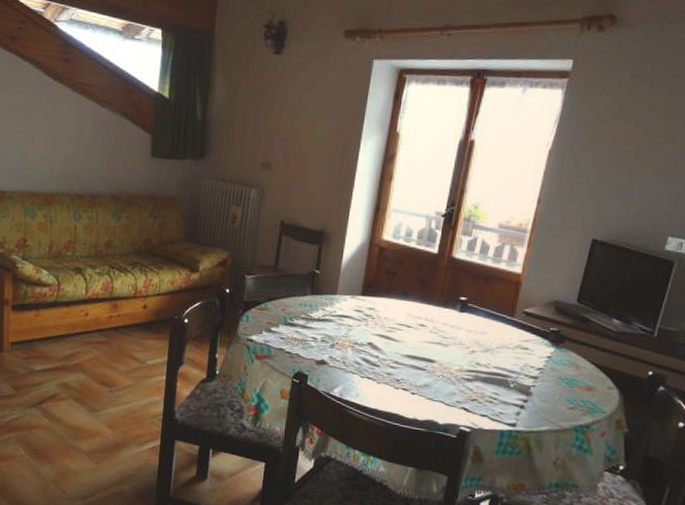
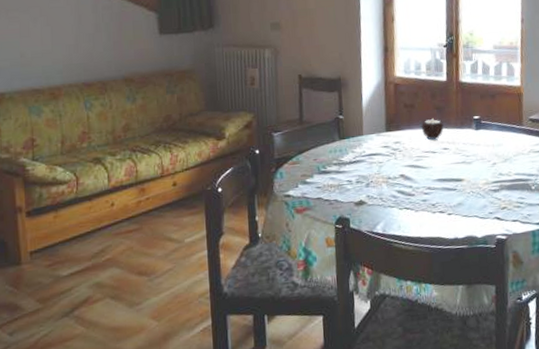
candle: none [400,290,425,314] -> present [421,118,444,141]

